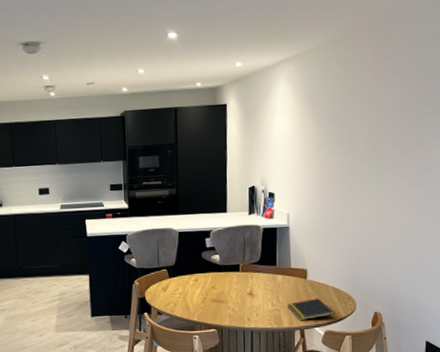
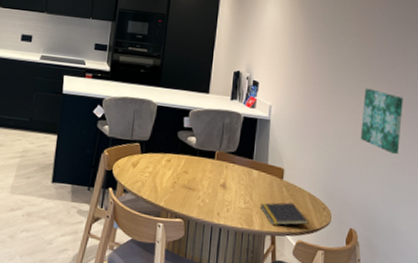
wall art: none [380,179,421,239] -> present [360,88,403,155]

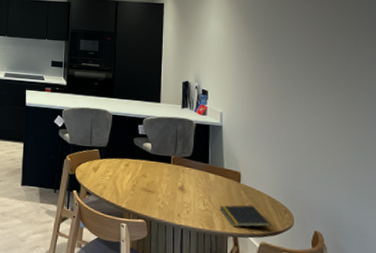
wall art: present [360,88,403,155] -> none [316,93,360,159]

